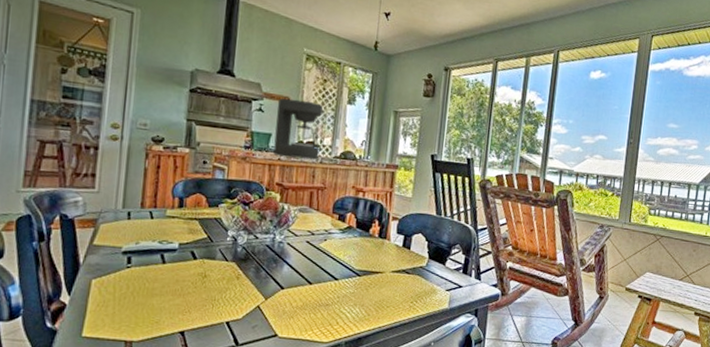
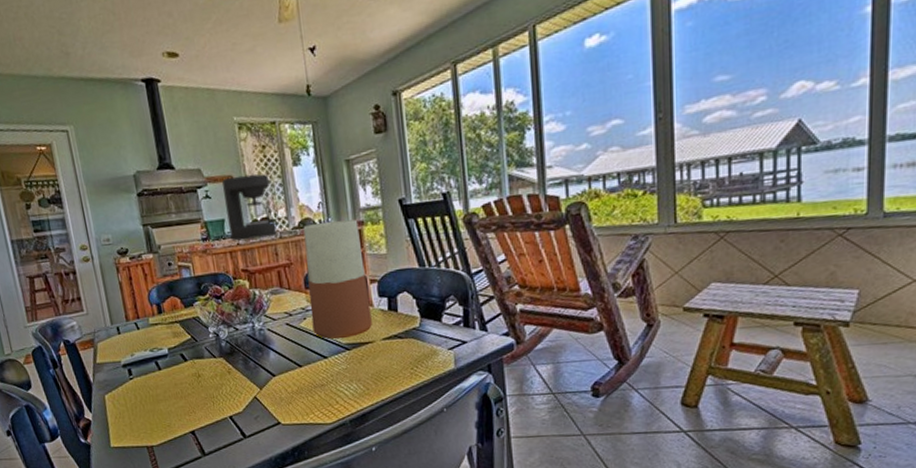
vase: none [331,157,393,265] -> present [303,219,372,339]

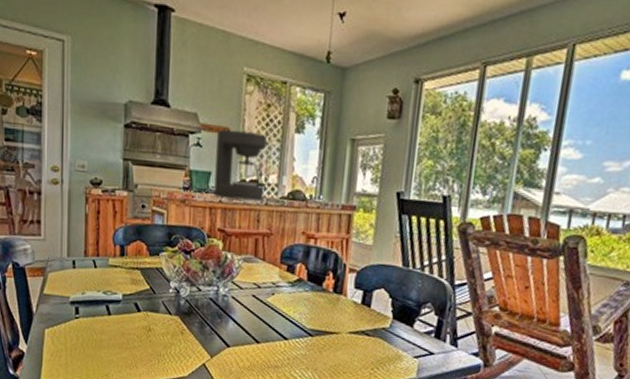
vase: present [303,219,372,339] -> none [279,197,350,324]

